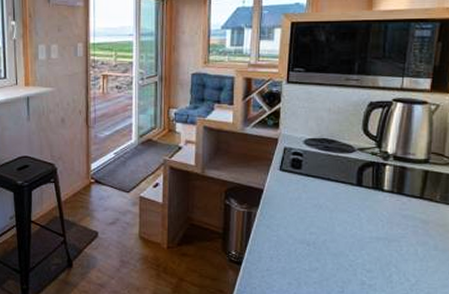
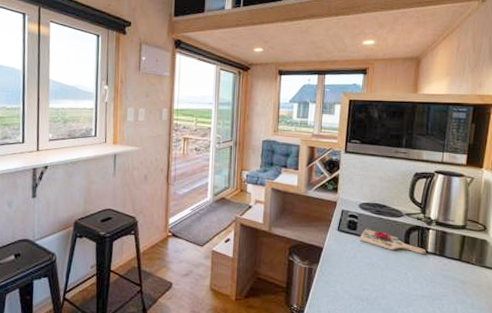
cutting board: none [304,165,383,192] -> present [359,227,427,254]

